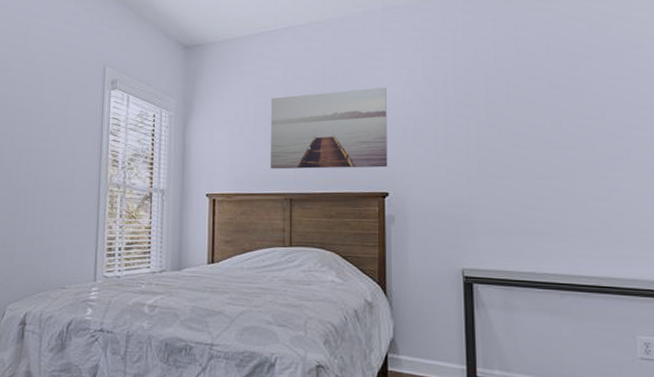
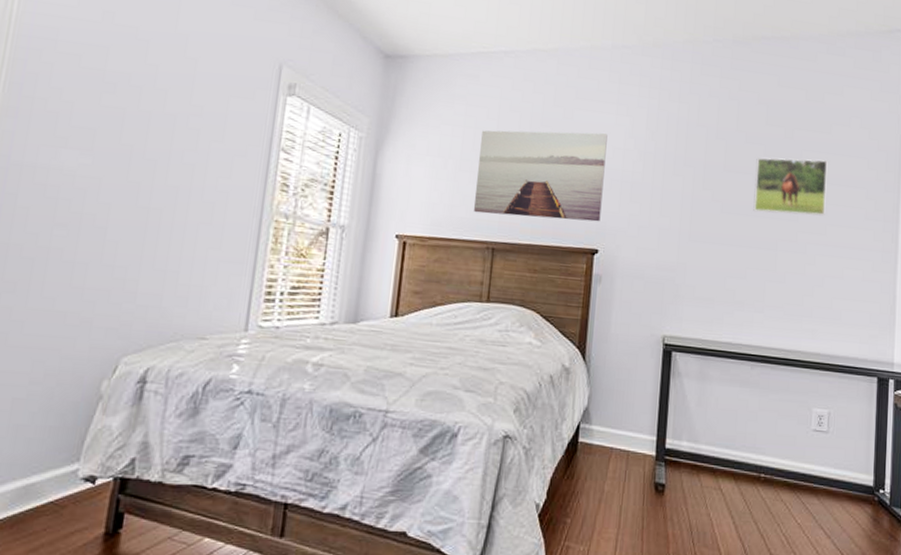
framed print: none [541,86,626,143] -> present [753,157,828,216]

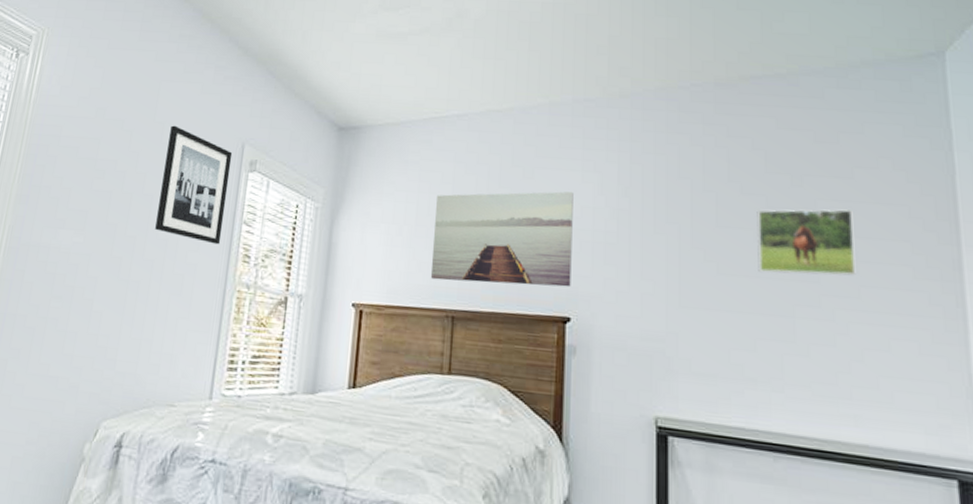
wall art: none [179,38,269,172] -> present [155,125,233,245]

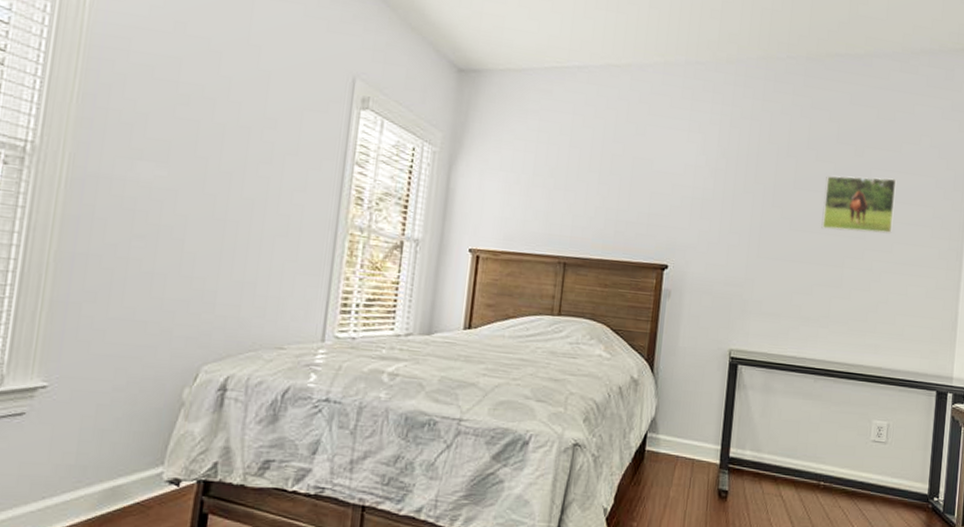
wall art: present [155,125,233,245] -> none [254,50,342,185]
wall art: present [431,191,574,287] -> none [546,145,679,238]

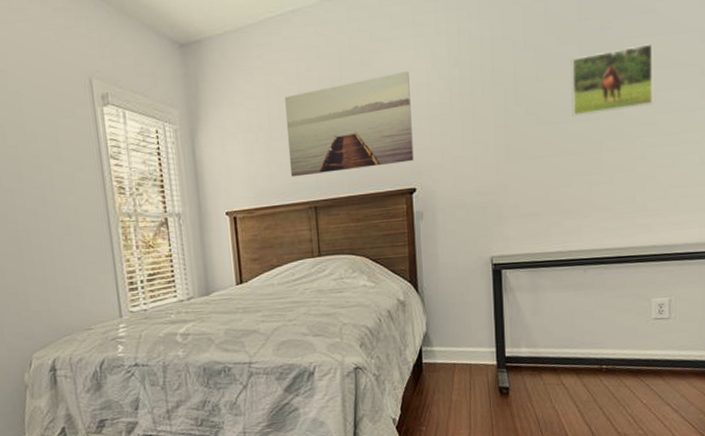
wall art: none [546,145,679,238] -> present [285,71,414,177]

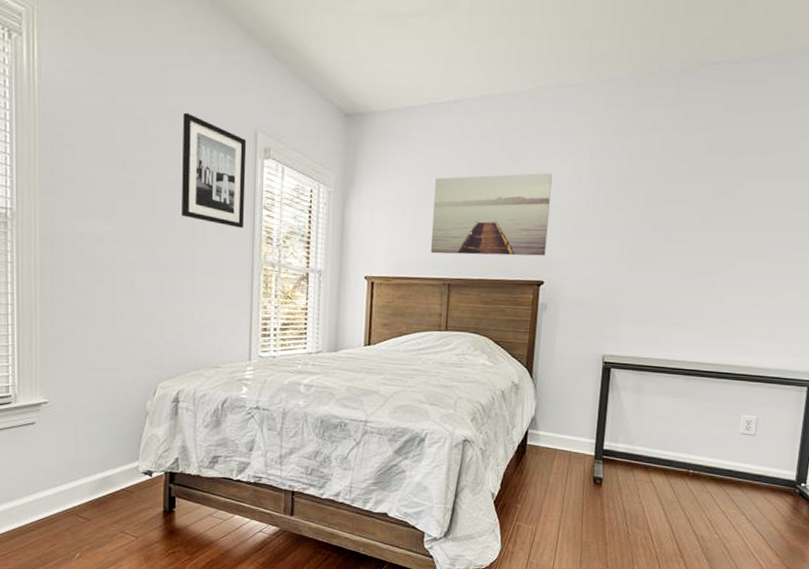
wall art: none [13,71,94,183] -> present [182,112,247,228]
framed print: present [571,43,653,116] -> none [693,184,772,240]

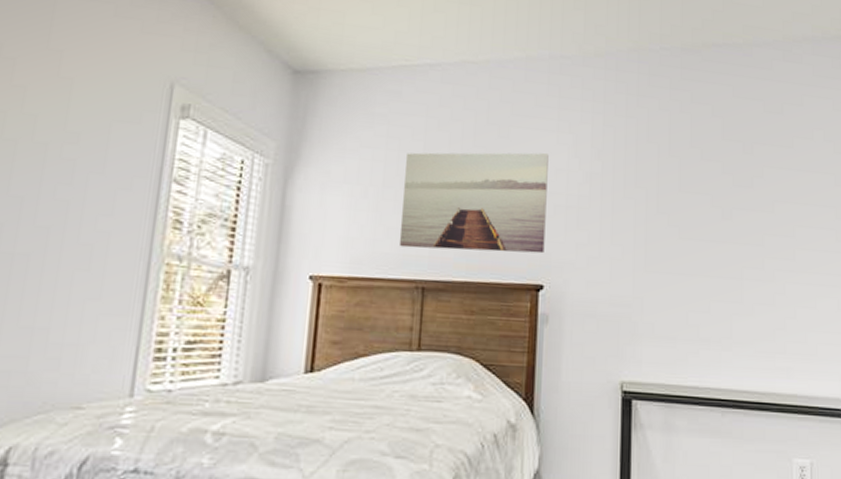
wall art: present [182,112,247,228] -> none [51,55,158,207]

